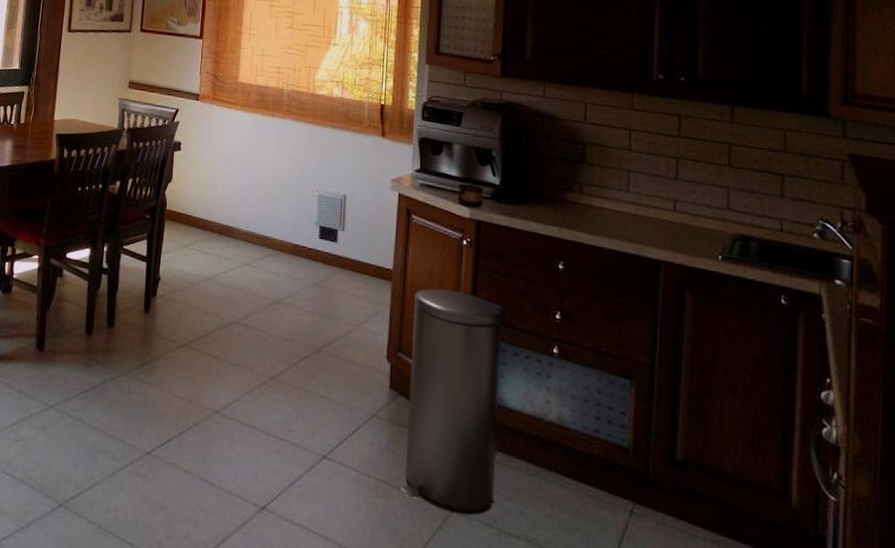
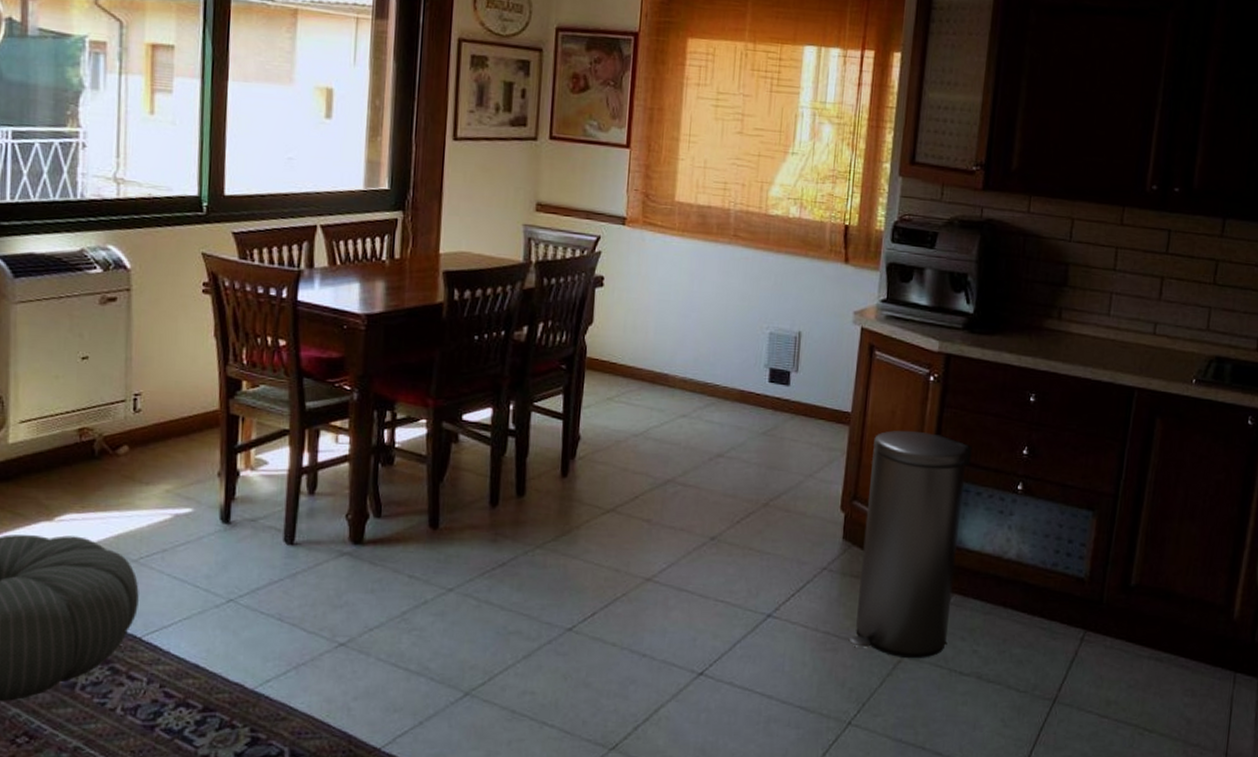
cup: present [457,183,483,209] -> none [926,313,956,341]

